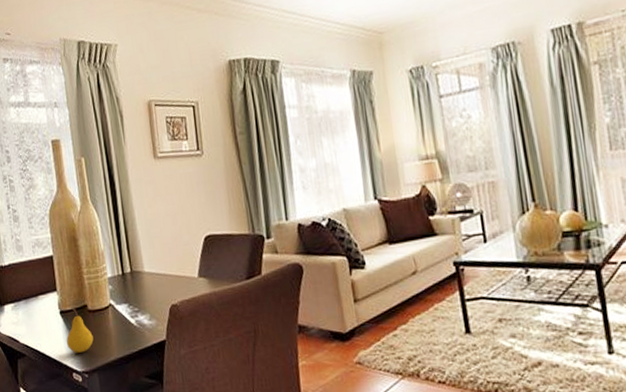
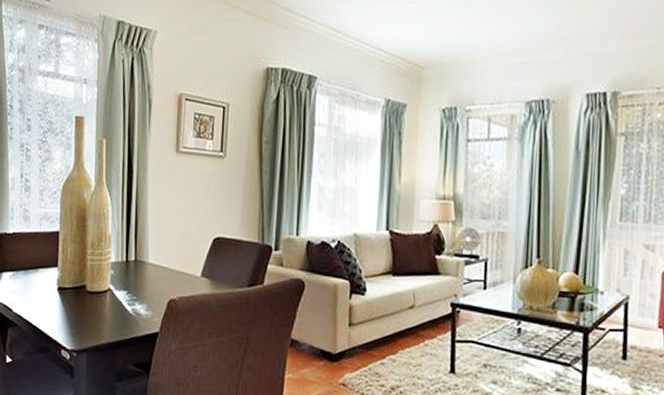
fruit: present [66,307,94,353] -> none [60,285,87,331]

